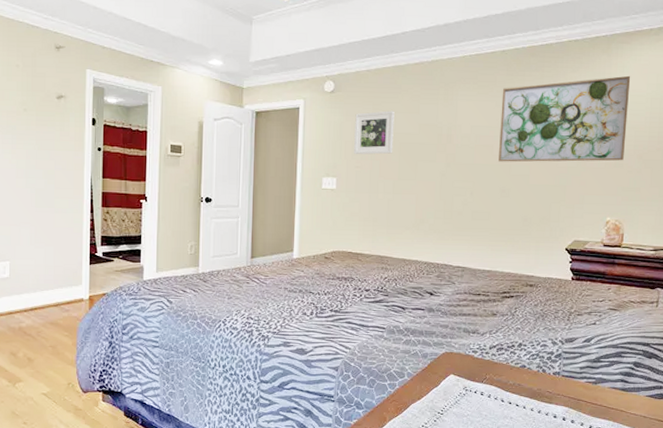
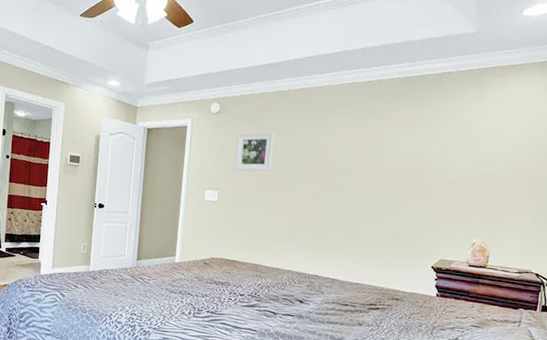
wall art: present [499,75,631,162] -> none [371,107,502,187]

